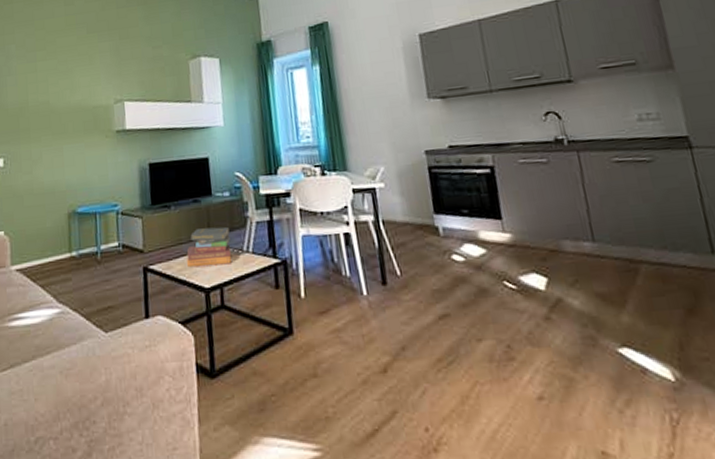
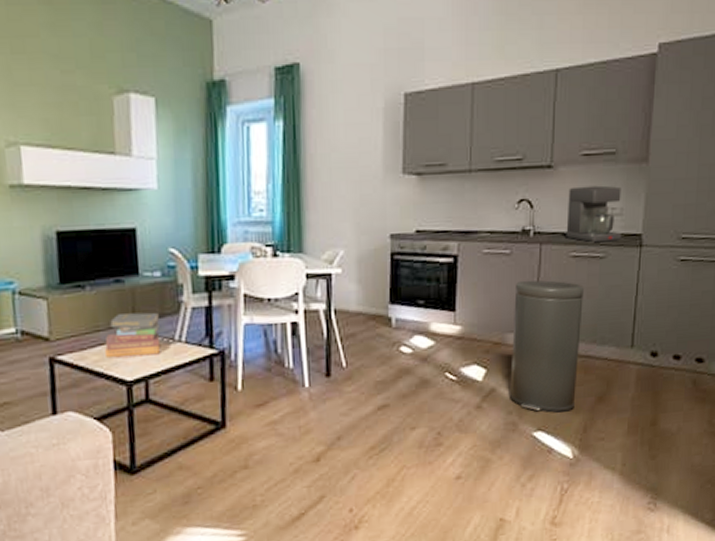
pedal bin: none [560,186,661,327] -> present [510,280,584,413]
coffee maker: none [594,93,666,148] -> present [566,185,622,243]

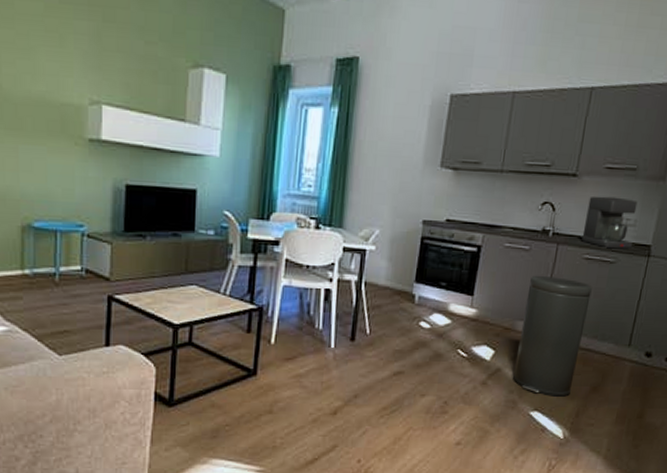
books: present [105,312,161,357] -> none [158,264,208,304]

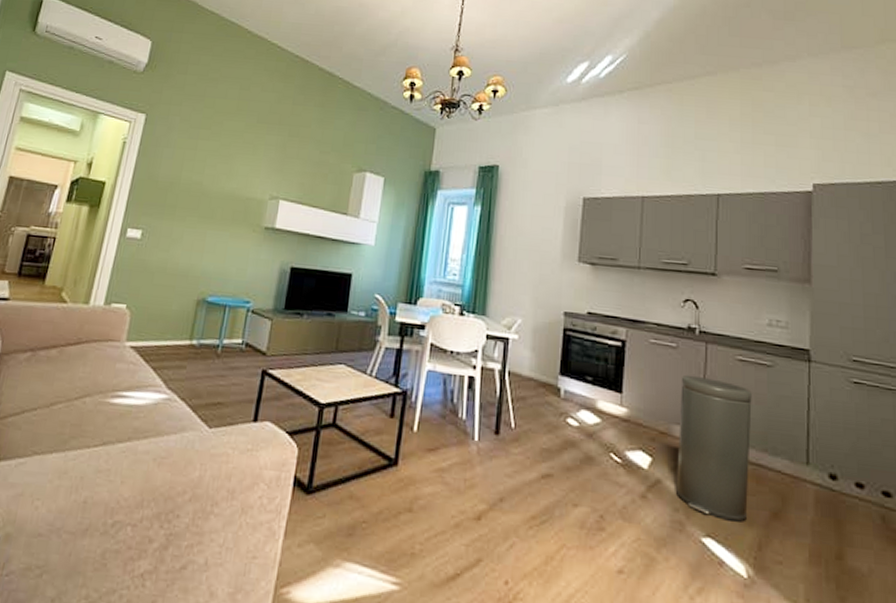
coffee maker: present [581,196,638,249] -> none [731,295,788,352]

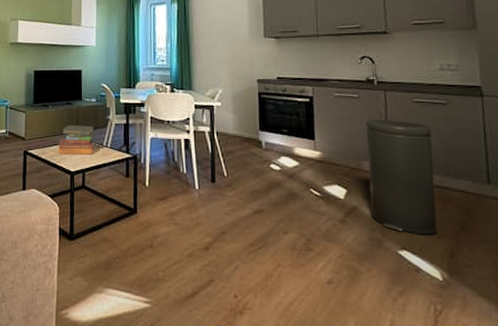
books: none [307,343,357,384] -> present [58,125,94,155]

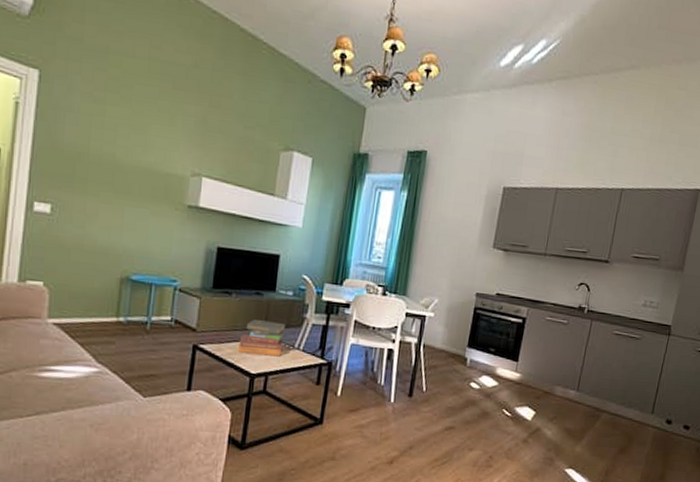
pedal bin: present [366,119,438,236] -> none [551,346,621,457]

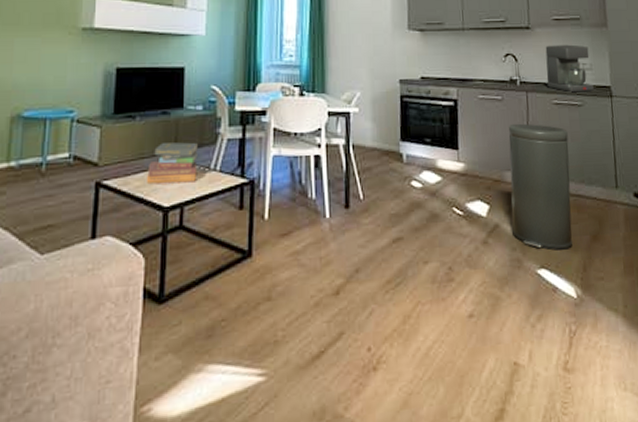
pedal bin: none [551,346,621,457] -> present [508,123,573,251]
coffee maker: none [612,280,660,328] -> present [545,44,594,93]

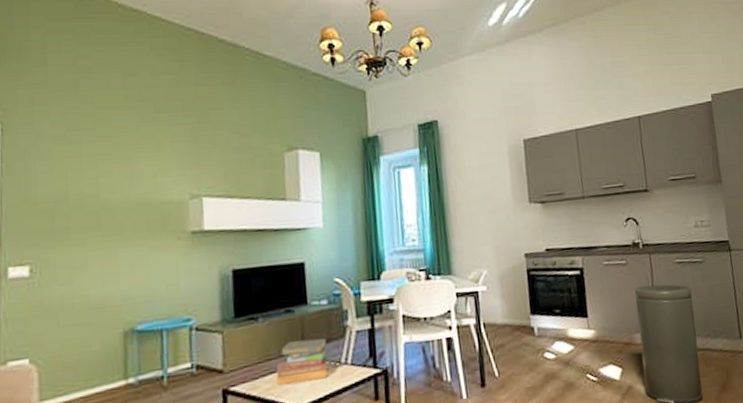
coffee maker: present [545,44,594,93] -> none [664,203,713,251]

